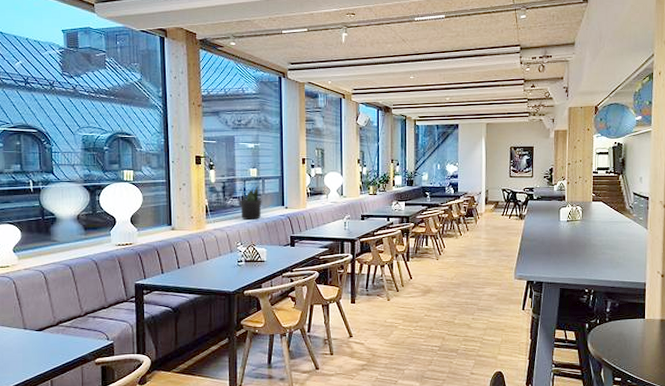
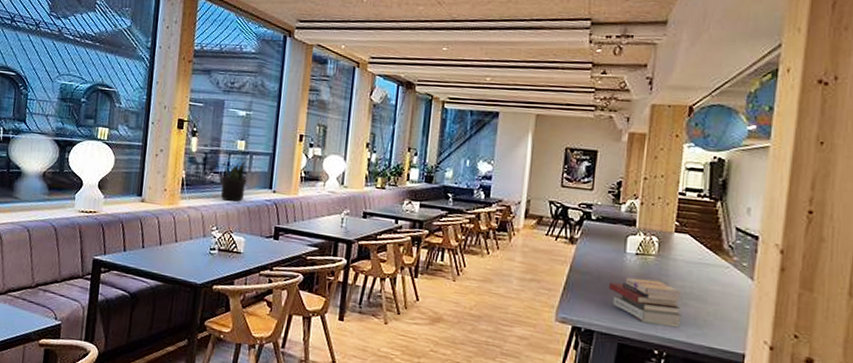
books: none [550,238,602,271] -> present [609,277,682,328]

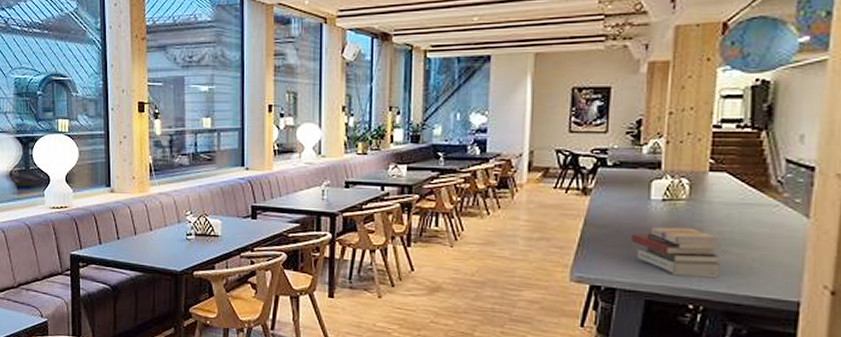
planter: present [220,160,247,202] -> none [189,140,217,183]

